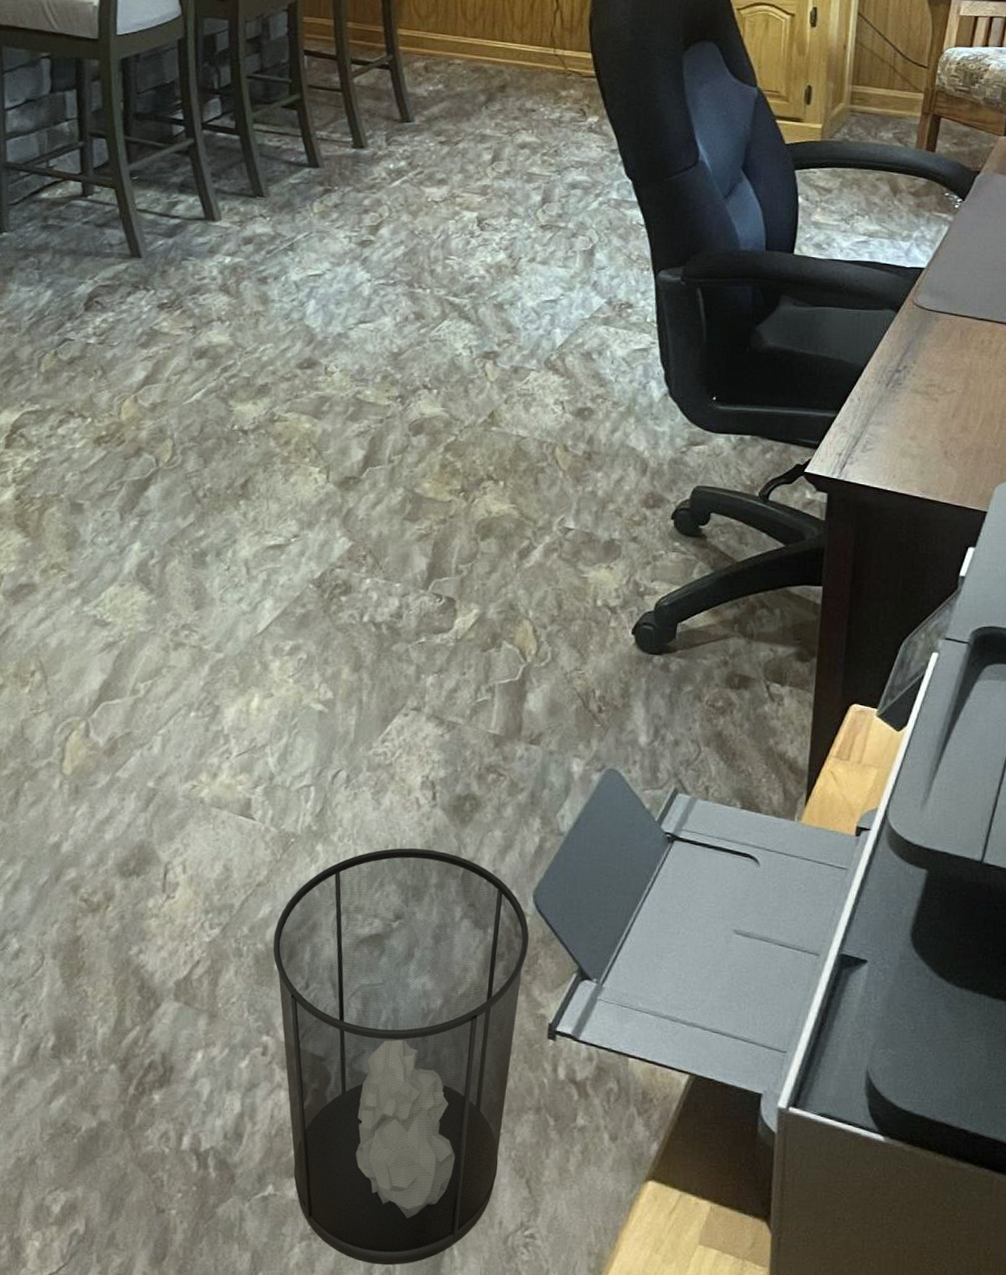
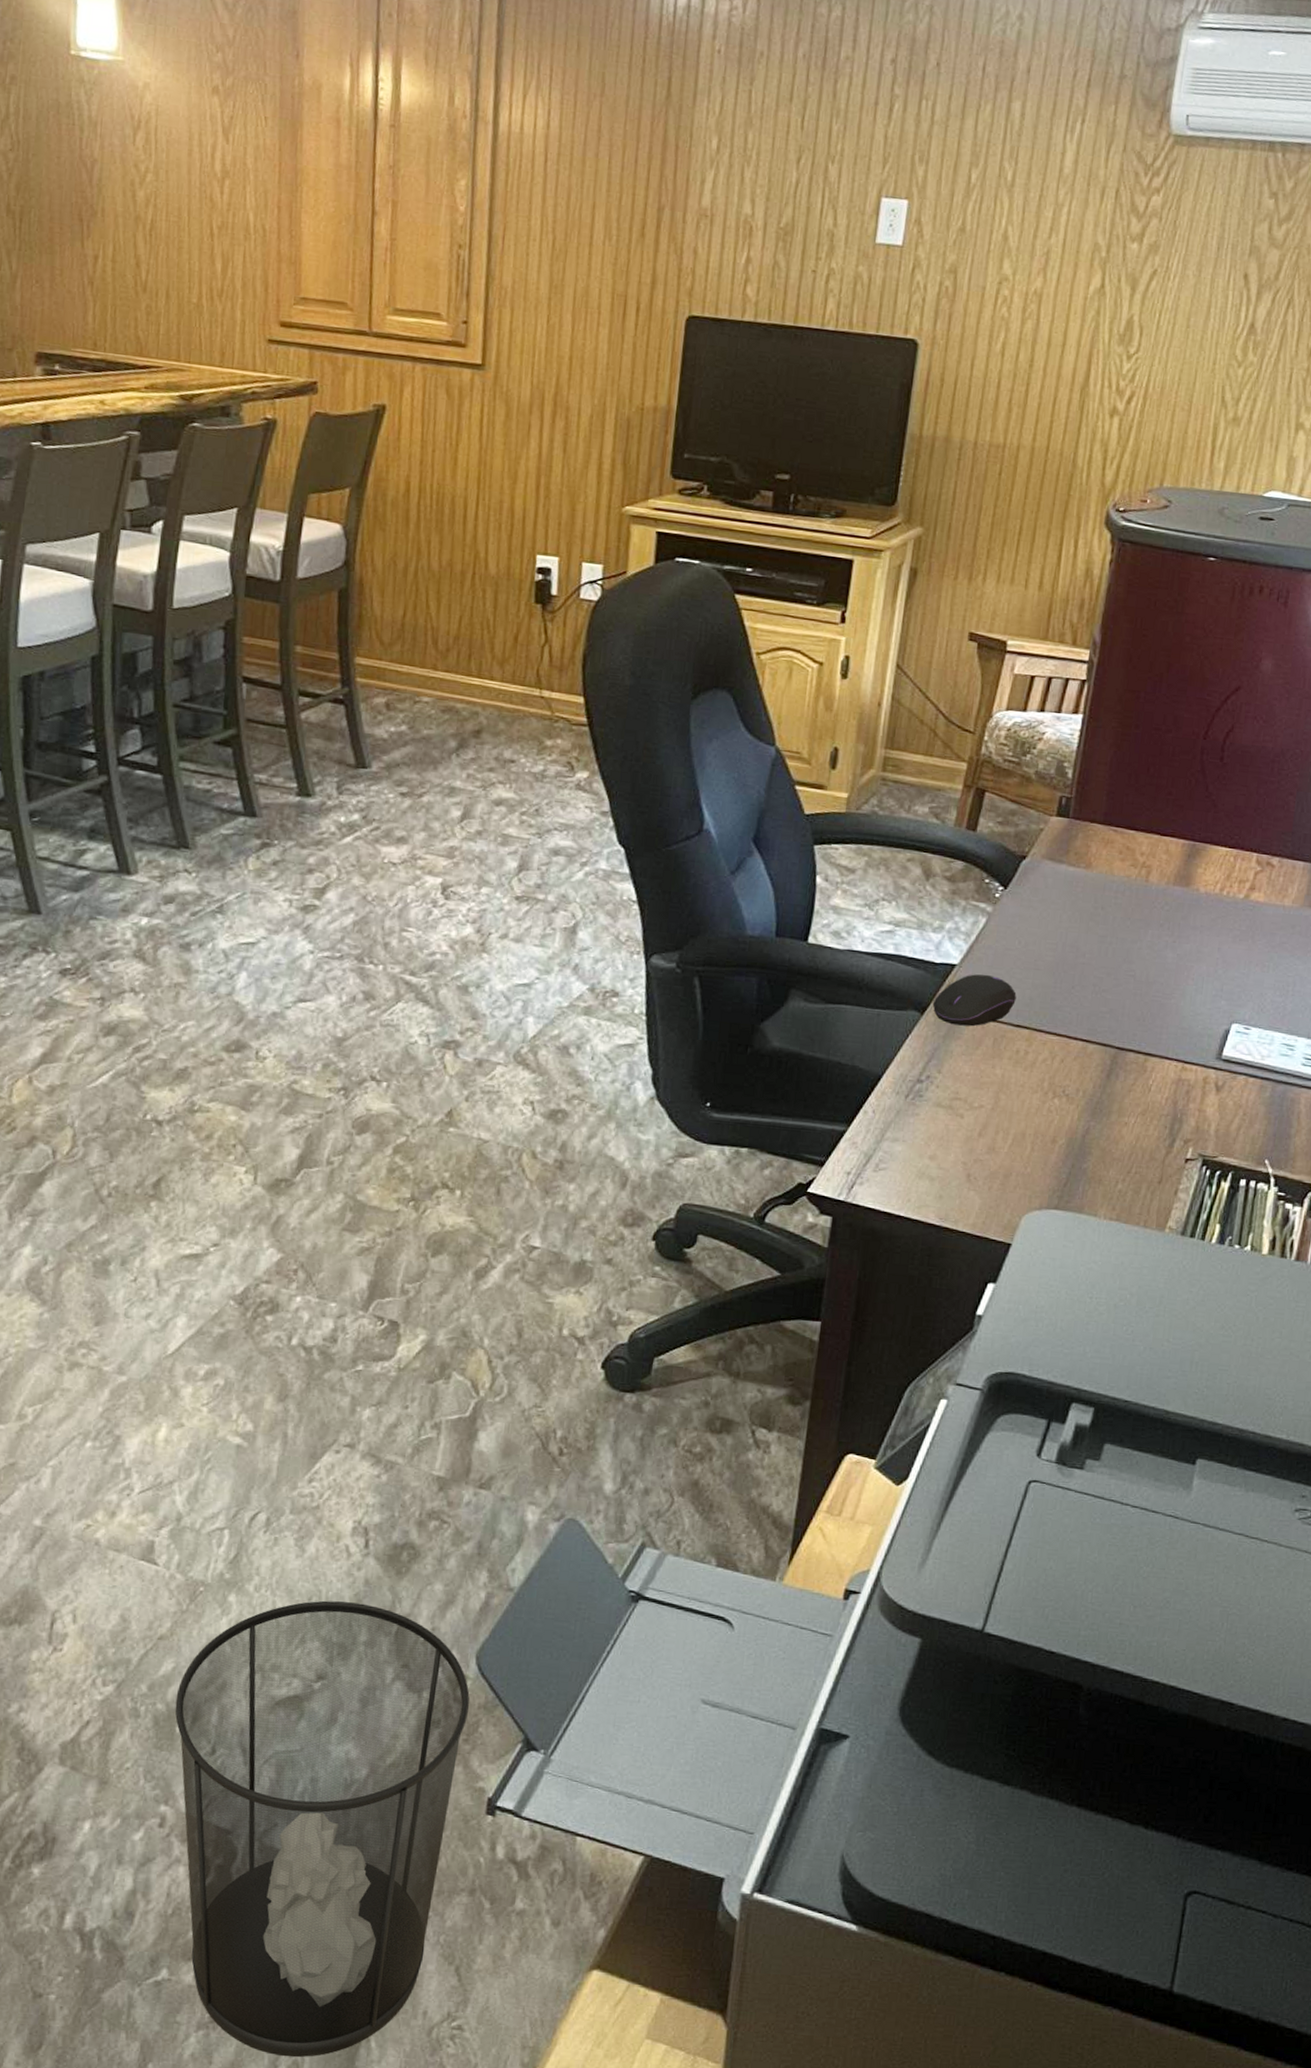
computer mouse: none [905,275,979,321] -> present [932,974,1017,1026]

